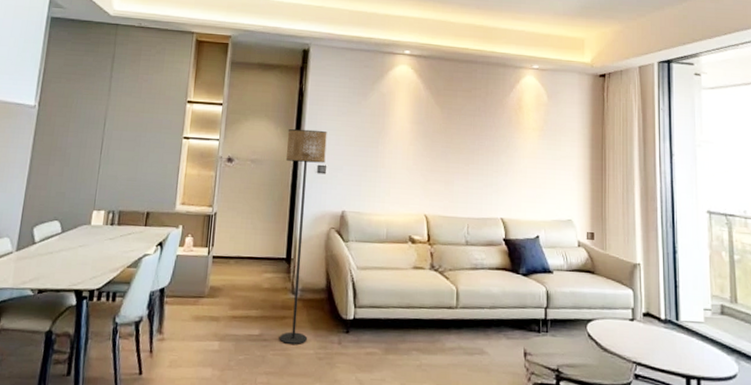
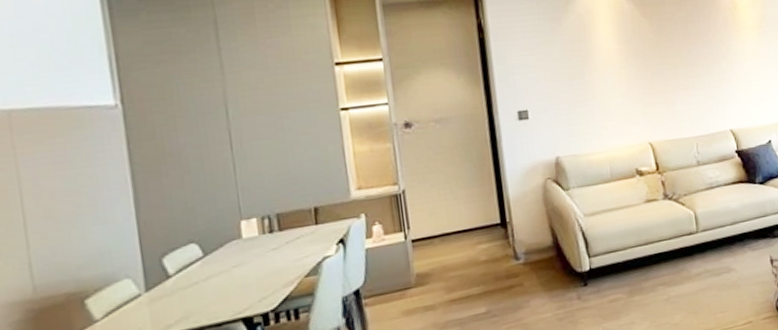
floor lamp: present [279,128,327,345] -> none [473,69,542,314]

